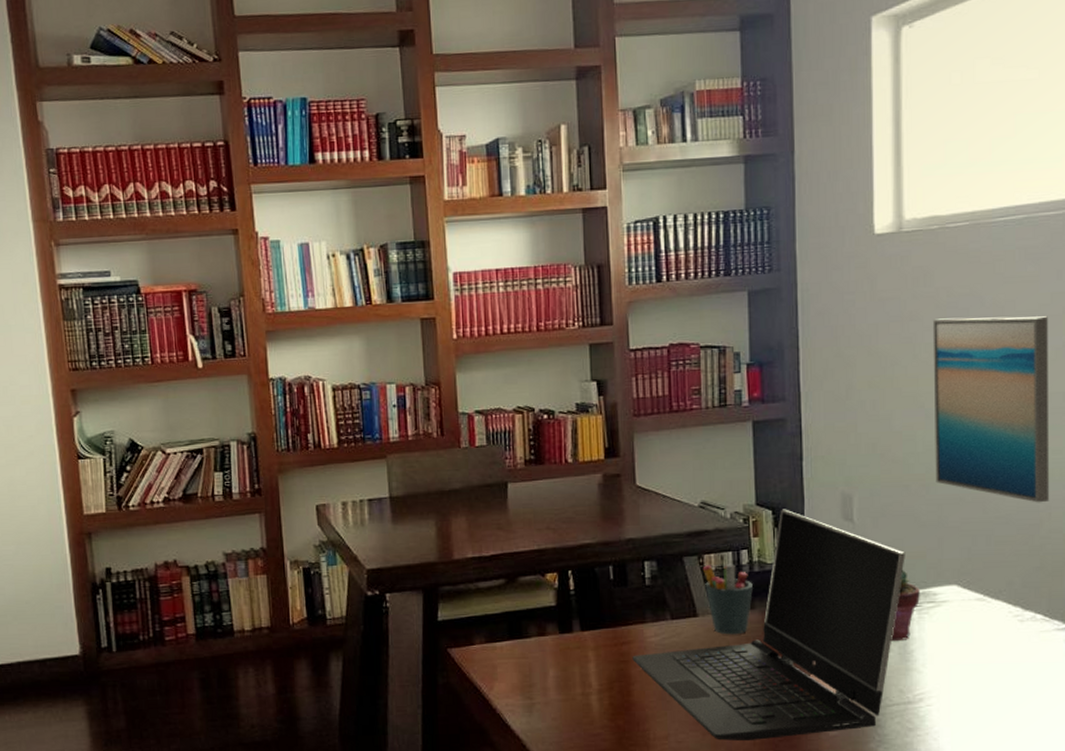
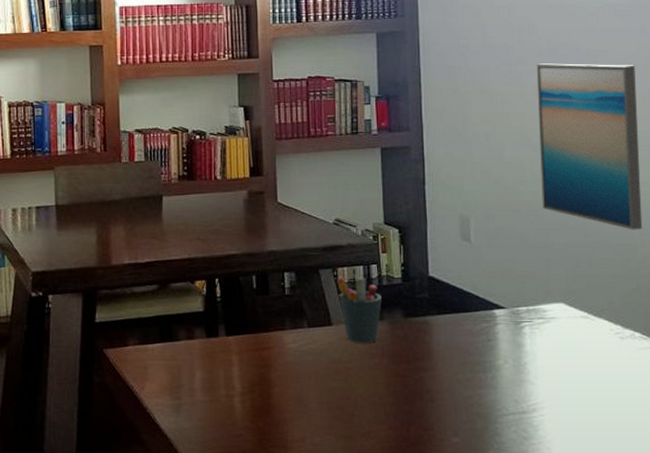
laptop computer: present [632,509,905,741] -> none [272,228,517,445]
potted succulent: present [890,570,920,642] -> none [505,288,531,354]

